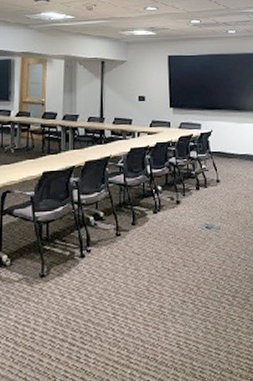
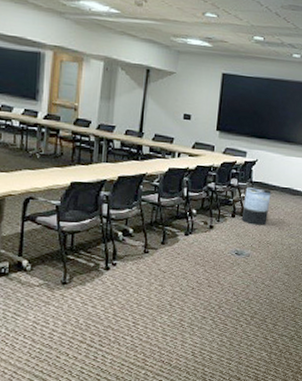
trash can: none [205,157,232,196] -> present [241,186,272,225]

